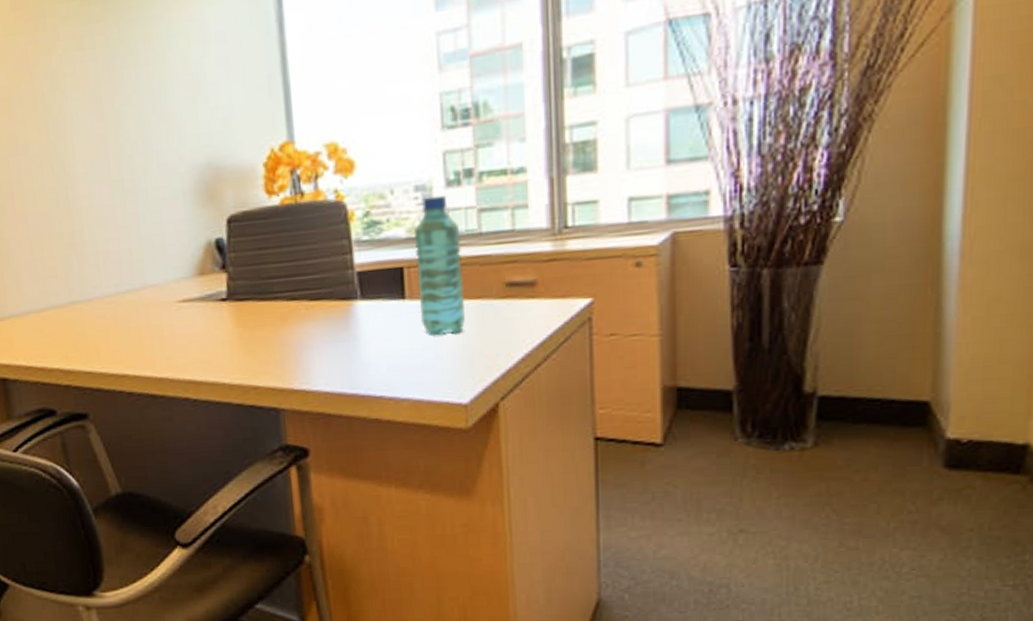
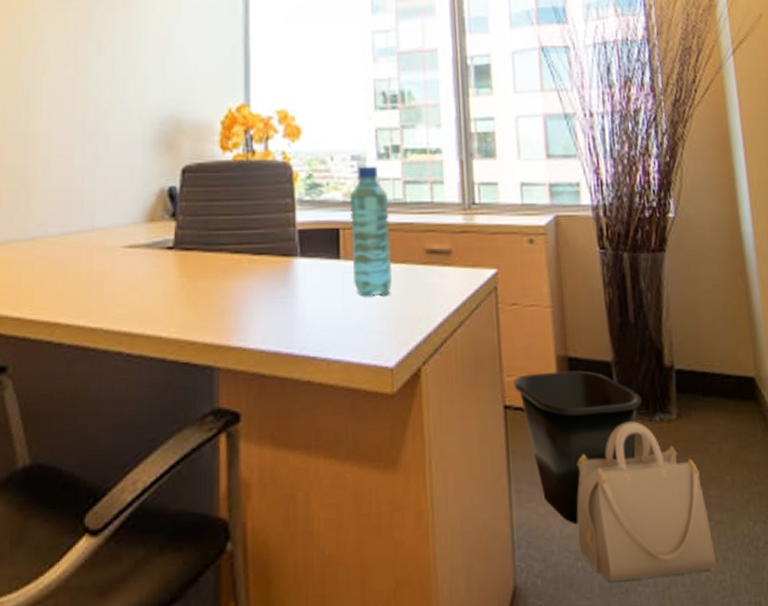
waste bin: none [607,400,768,548] -> present [513,370,642,525]
handbag: none [673,450,843,599] -> present [577,421,717,581]

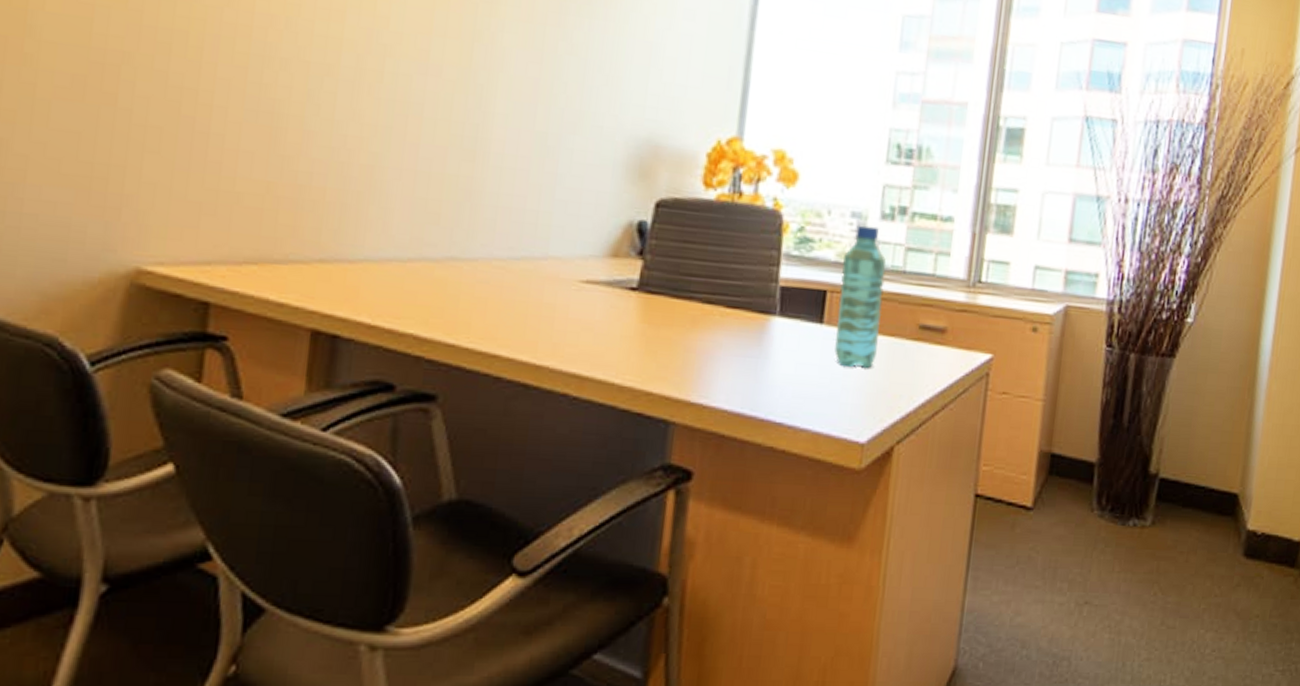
waste bin: present [513,370,642,525] -> none [989,465,1119,615]
handbag: present [577,421,717,581] -> none [1026,523,1162,672]

